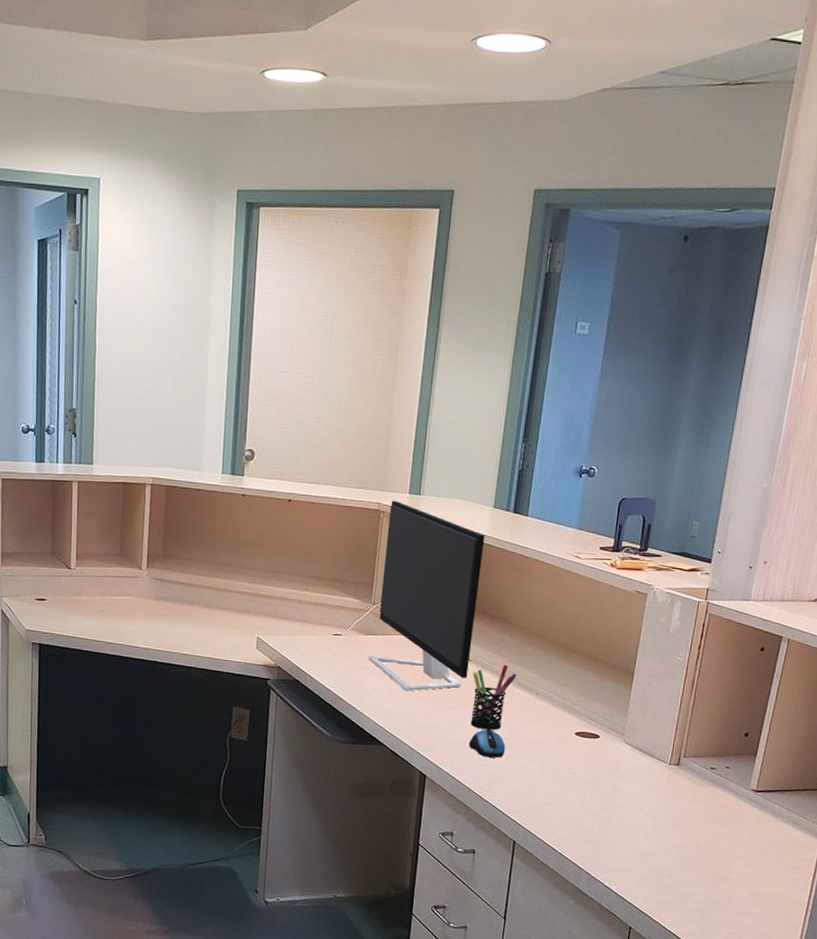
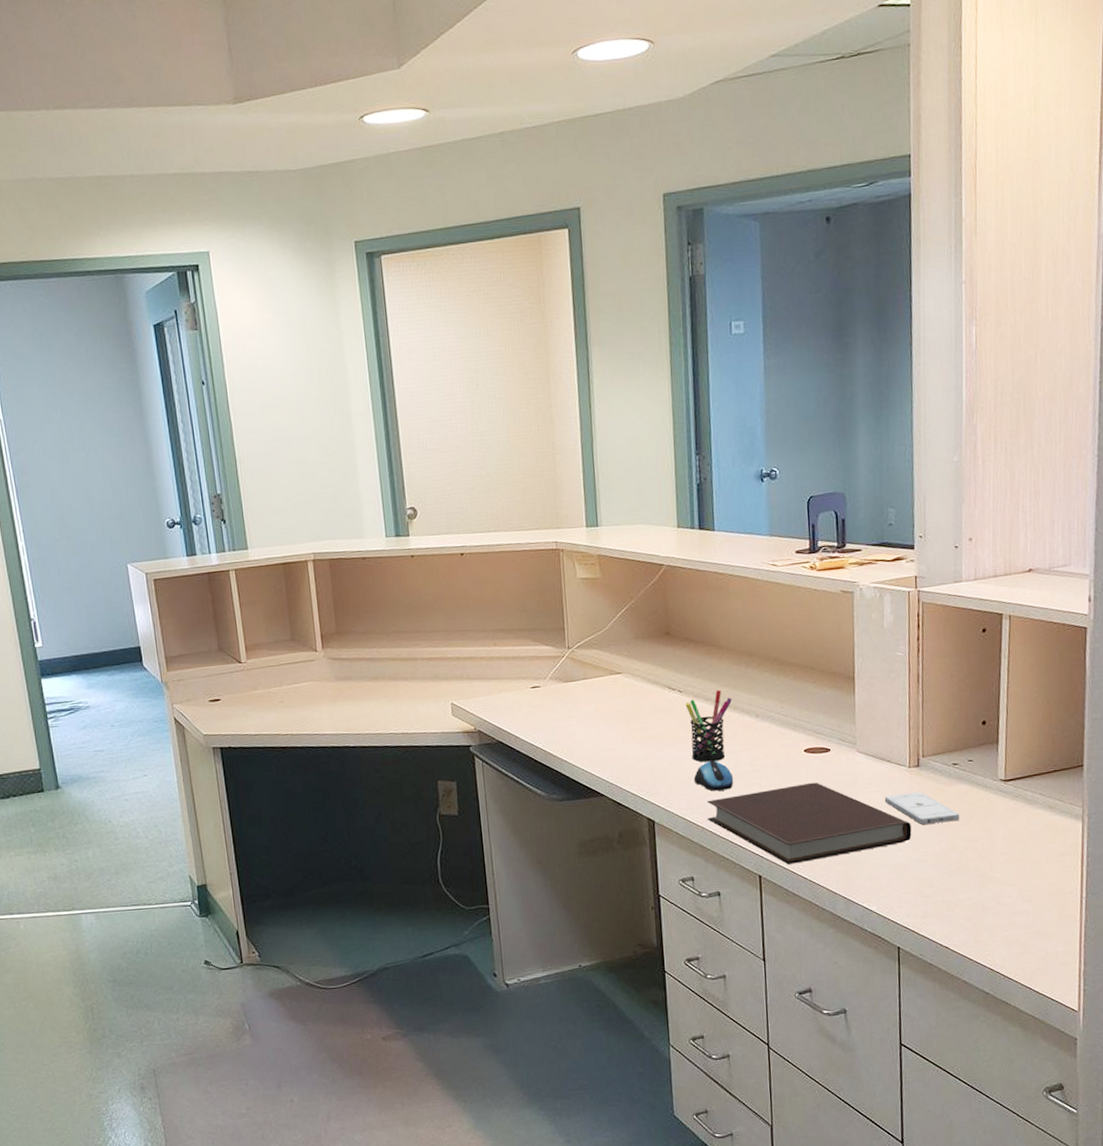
monitor: present [368,500,485,692] -> none [569,536,681,735]
notebook: none [475,763,662,836] -> present [706,782,912,865]
smartphone: none [641,787,709,821] -> present [884,792,960,824]

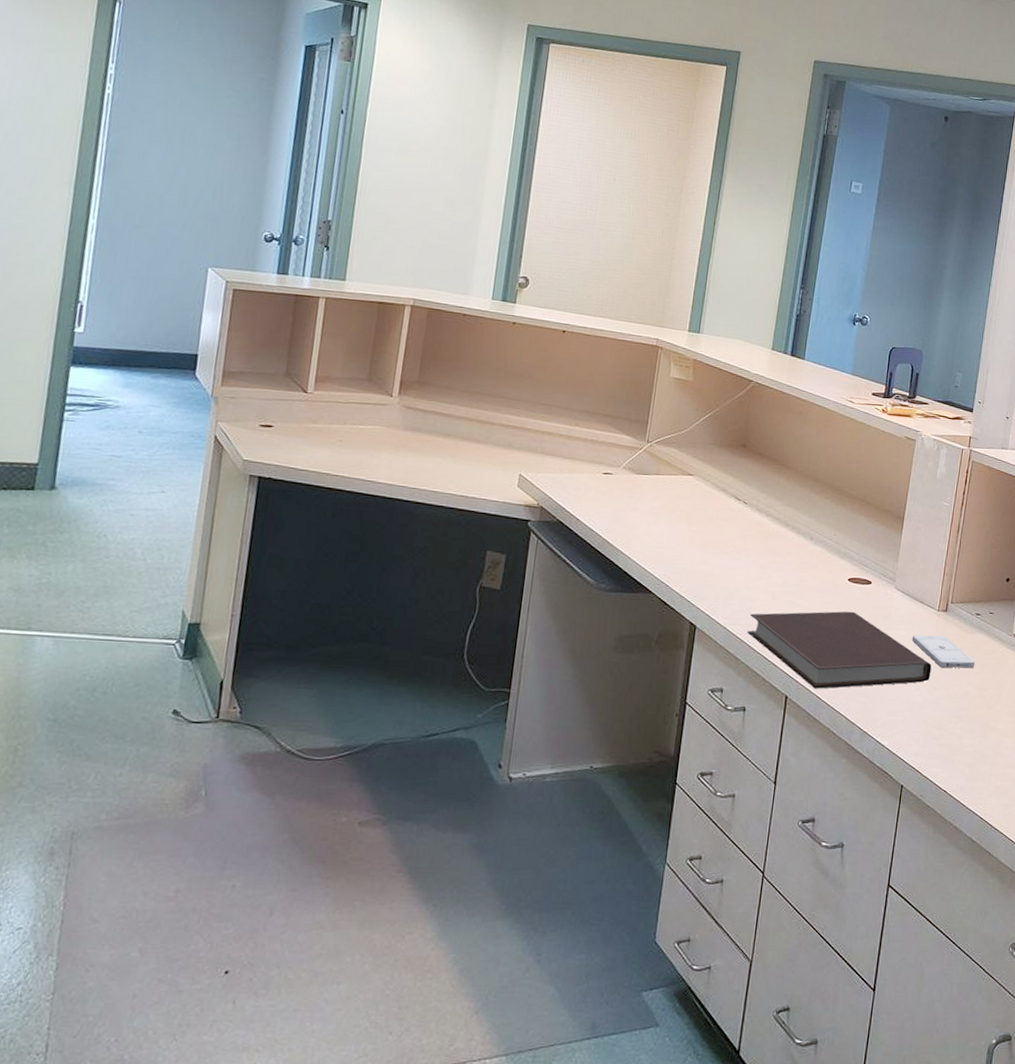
pen holder: present [685,690,732,762] -> none [744,507,791,576]
computer mouse: present [693,760,734,791] -> none [741,574,780,606]

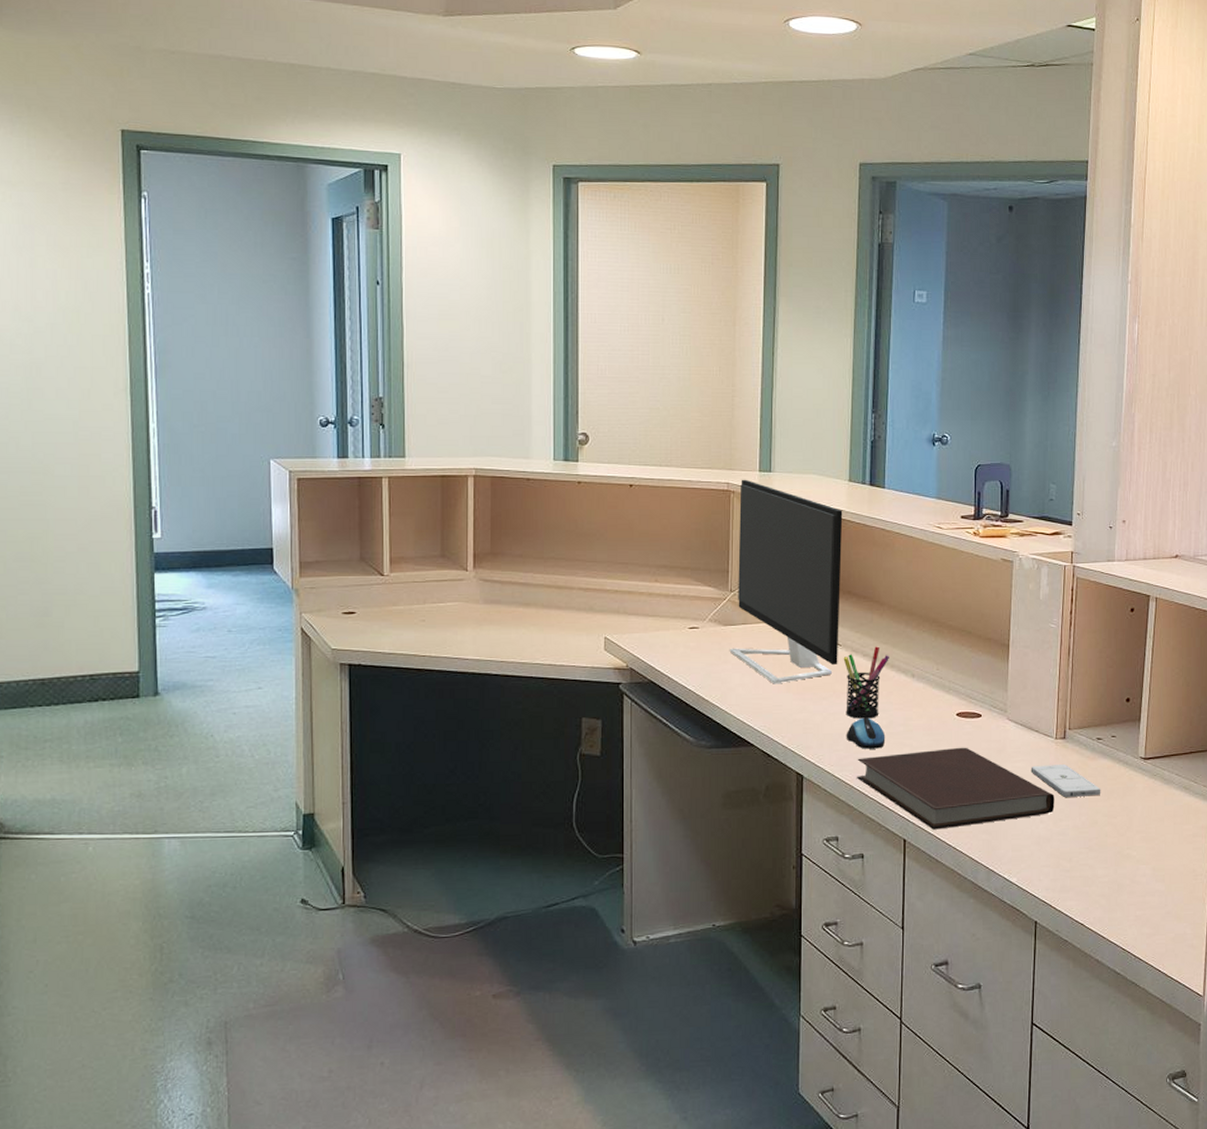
monitor: none [639,337,763,536] -> present [729,479,843,684]
computer mouse: none [741,574,780,606] -> present [846,717,886,749]
pen holder: none [744,507,791,576] -> present [843,646,889,719]

